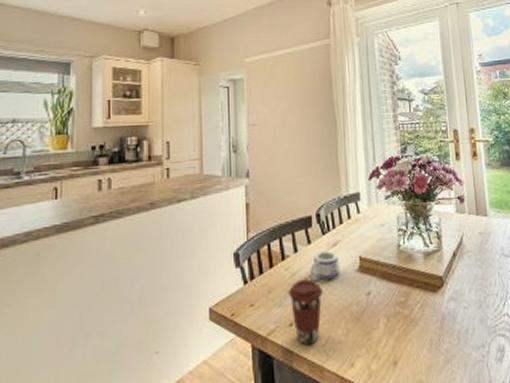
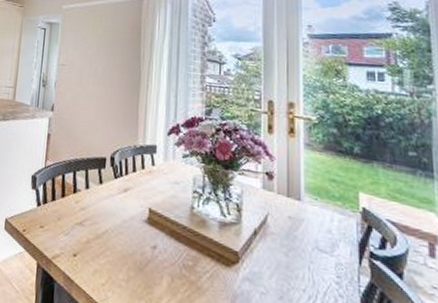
coffee cup: present [289,279,323,345] -> none [76,215,109,280]
mug: present [310,251,340,279] -> none [98,194,129,223]

